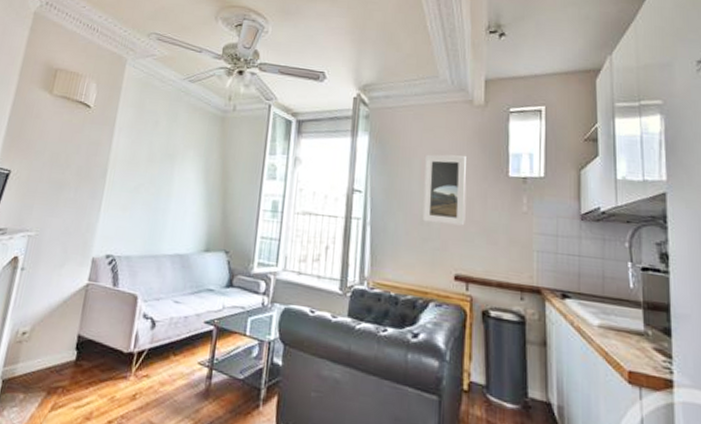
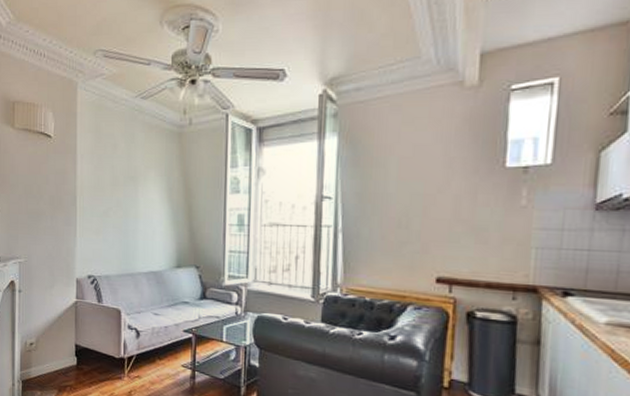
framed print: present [422,154,467,226] -> none [400,147,453,226]

